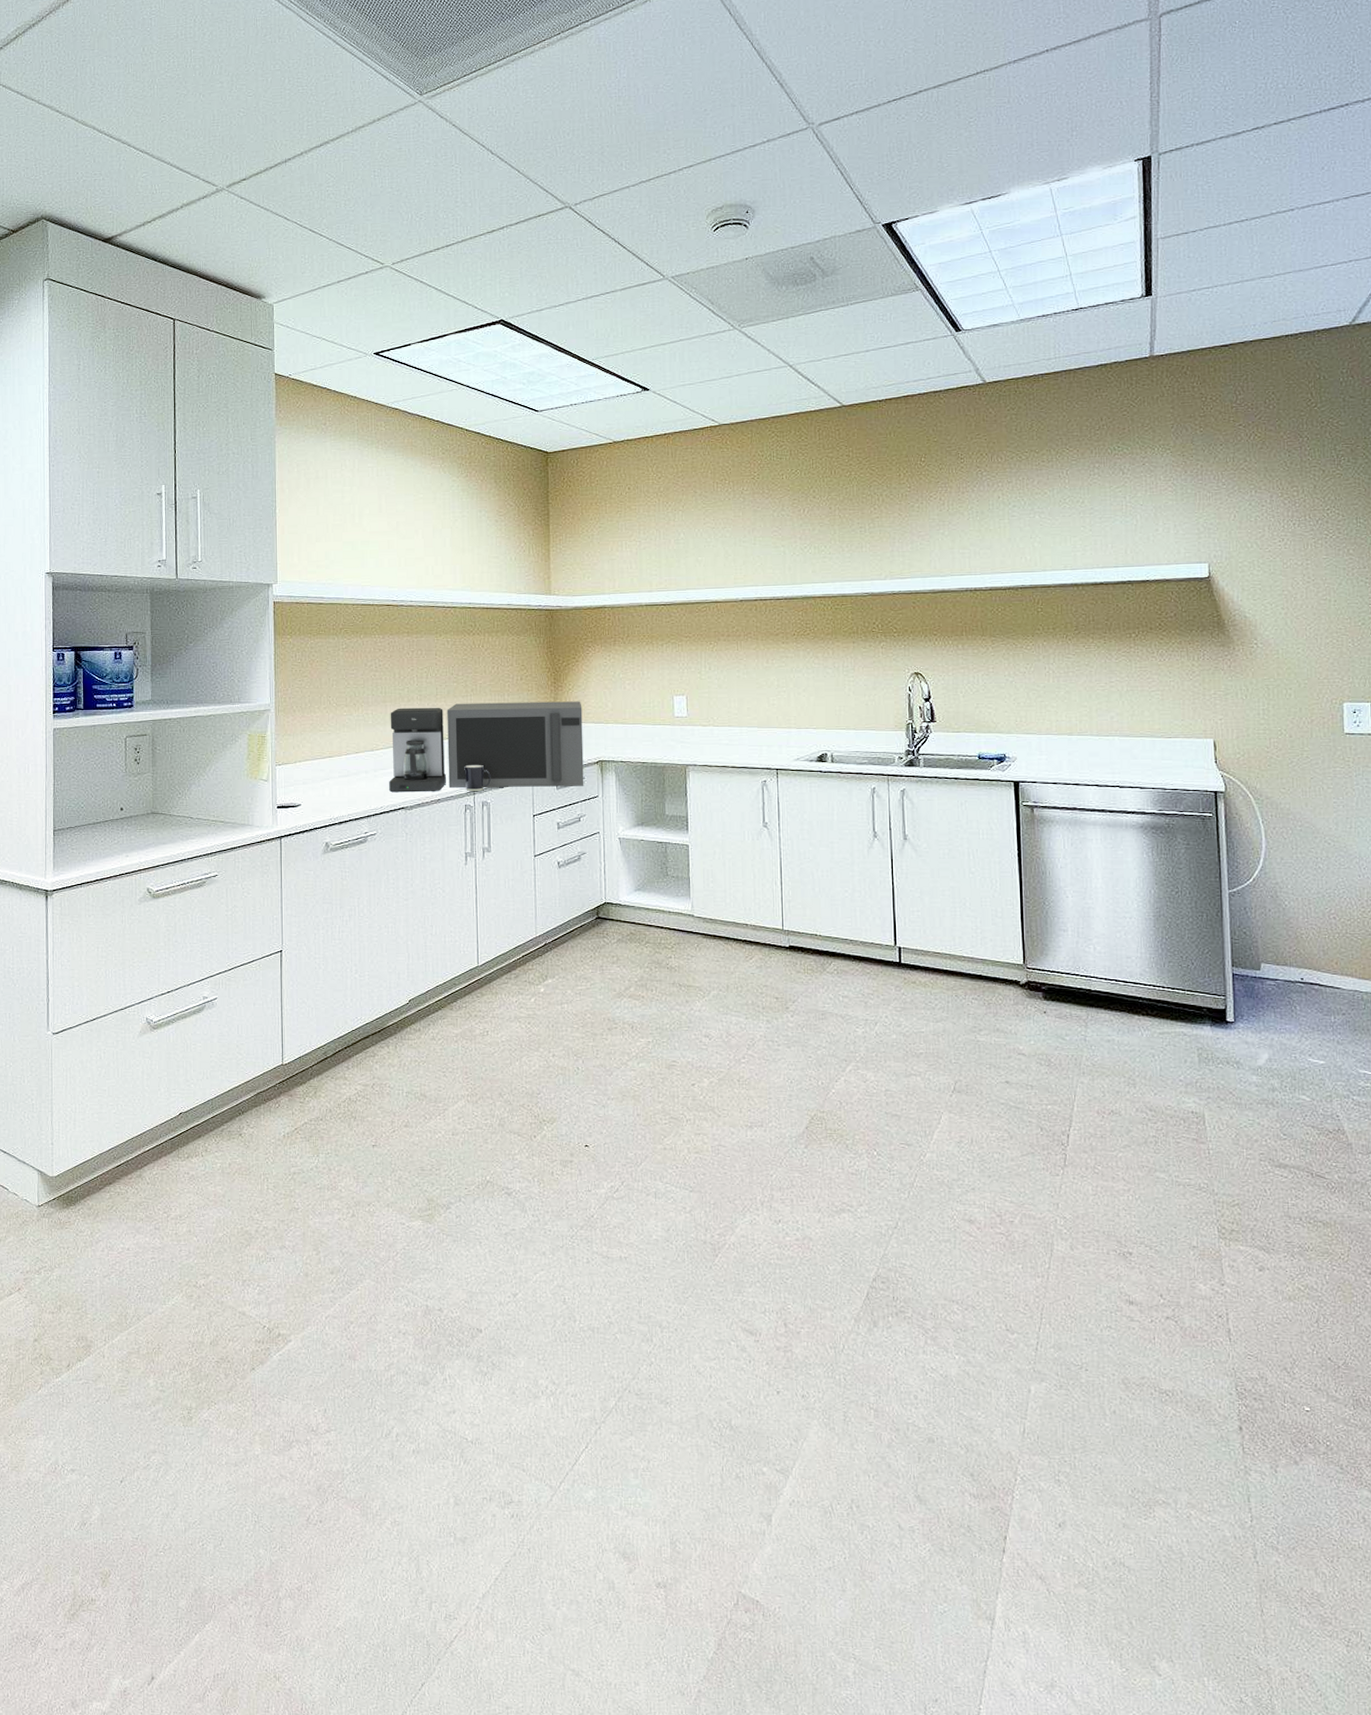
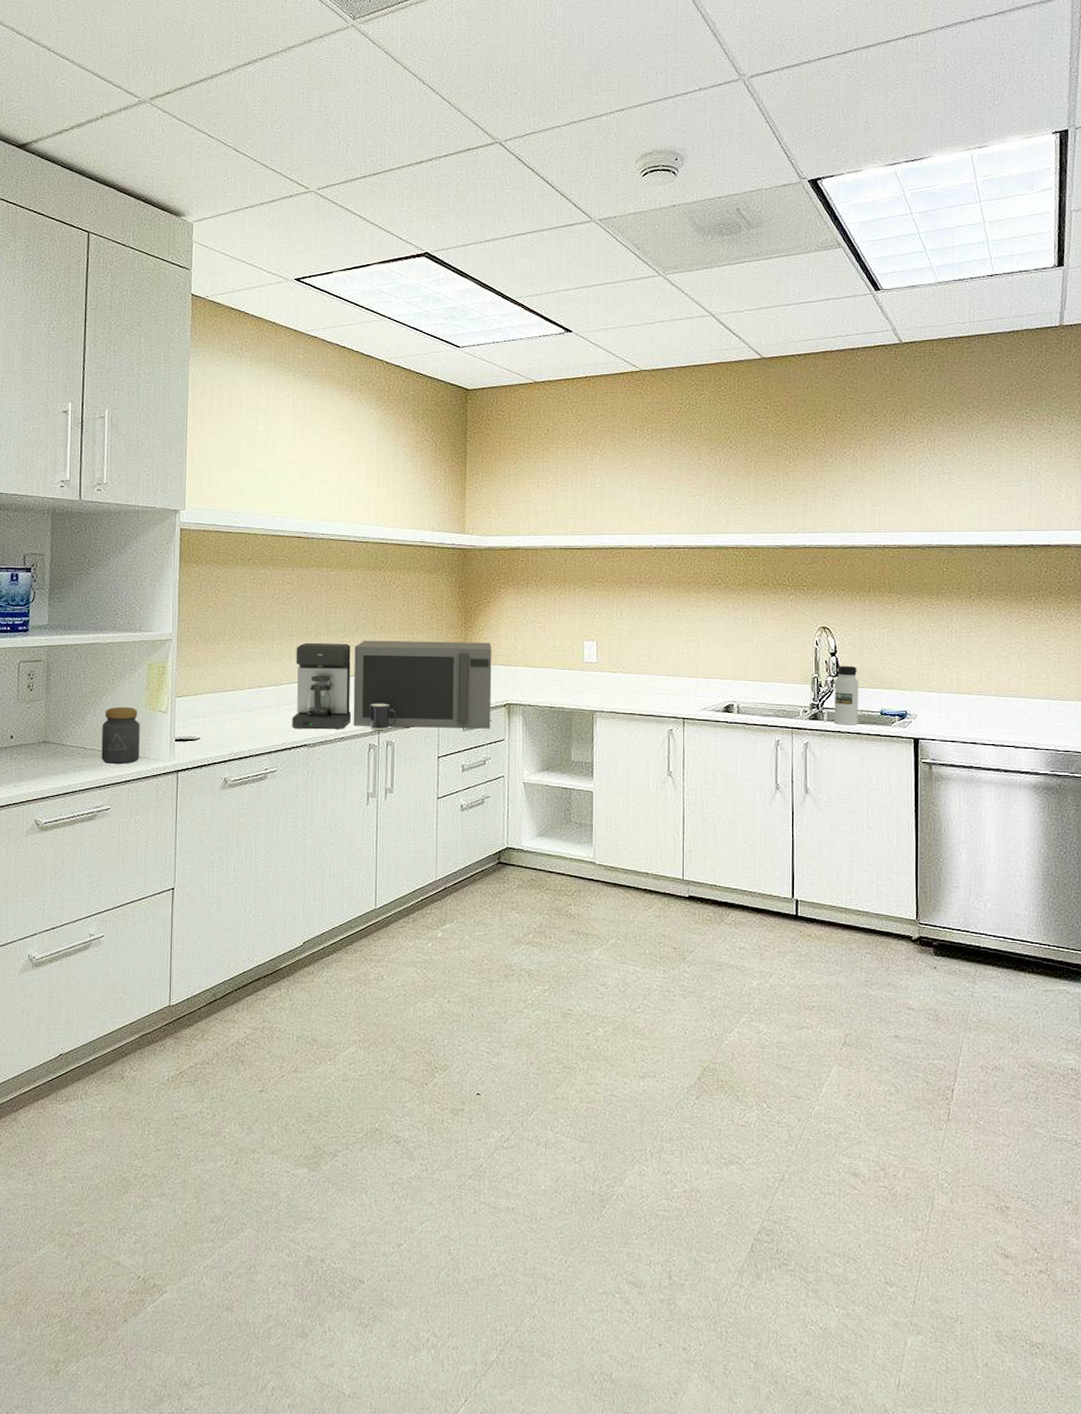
jar: none [207,776,244,832] -> present [101,706,140,764]
water bottle: none [930,711,955,771] -> present [835,666,859,725]

